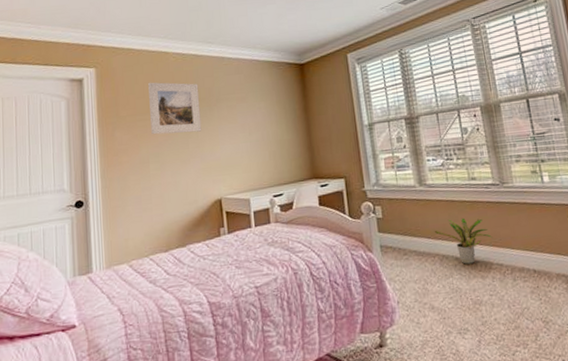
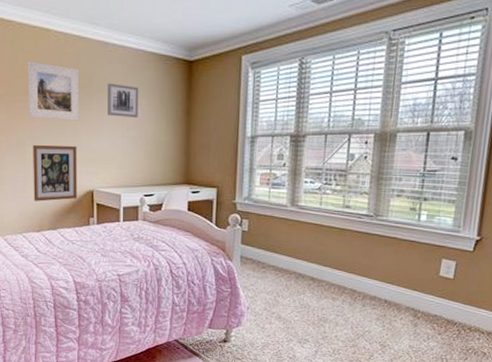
wall art: none [156,155,206,219] -> present [32,145,78,202]
wall art: none [227,92,259,123] -> present [108,83,139,119]
potted plant: present [434,217,492,264] -> none [296,242,353,285]

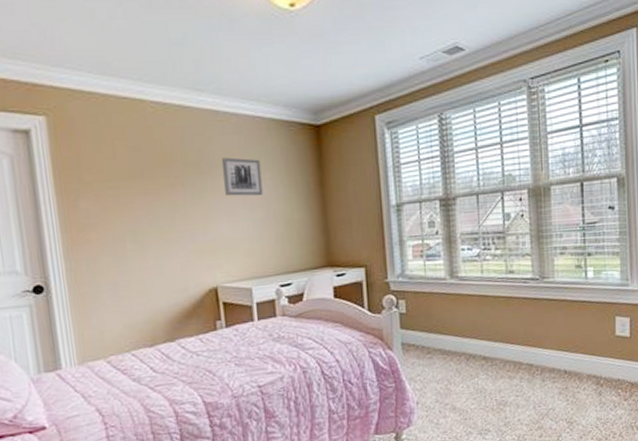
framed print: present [28,61,80,121] -> none [119,139,192,207]
wall art: present [32,145,78,202] -> none [134,235,198,309]

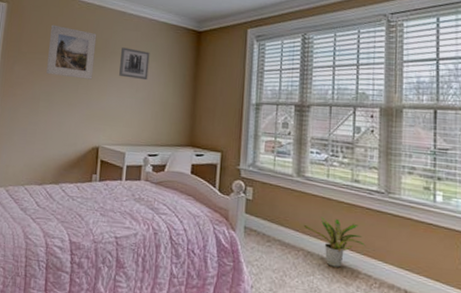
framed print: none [119,139,192,207] -> present [46,24,97,80]
potted plant: none [462,314,525,364] -> present [303,216,365,267]

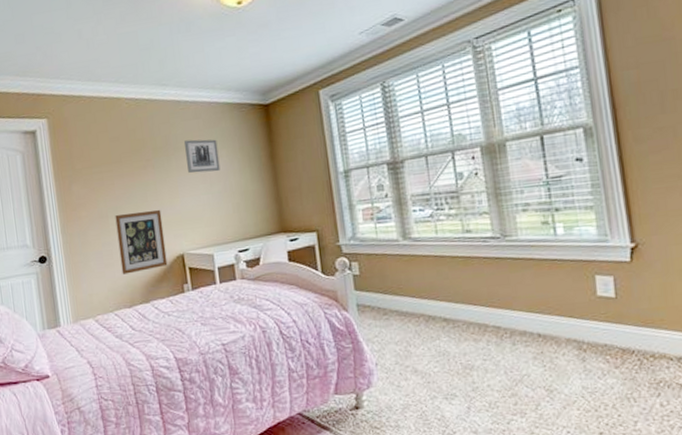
wall art: none [40,100,88,155] -> present [115,209,168,275]
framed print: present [46,24,97,80] -> none [102,131,160,188]
potted plant: present [303,216,365,267] -> none [419,275,489,326]

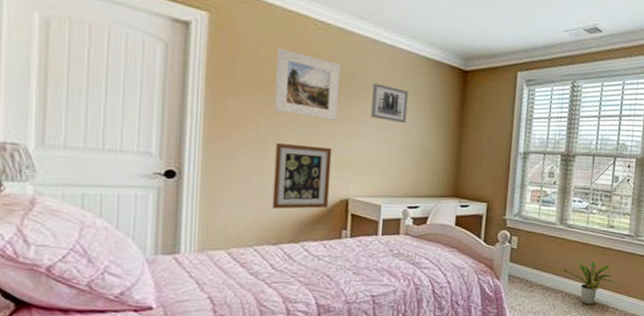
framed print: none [102,131,160,188] -> present [274,47,341,121]
potted plant: none [419,275,489,326] -> present [563,261,615,304]

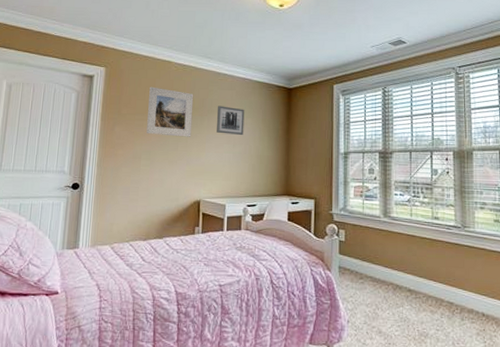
wall art: present [272,143,332,209] -> none [143,158,188,211]
potted plant: present [563,261,615,304] -> none [392,252,447,297]

